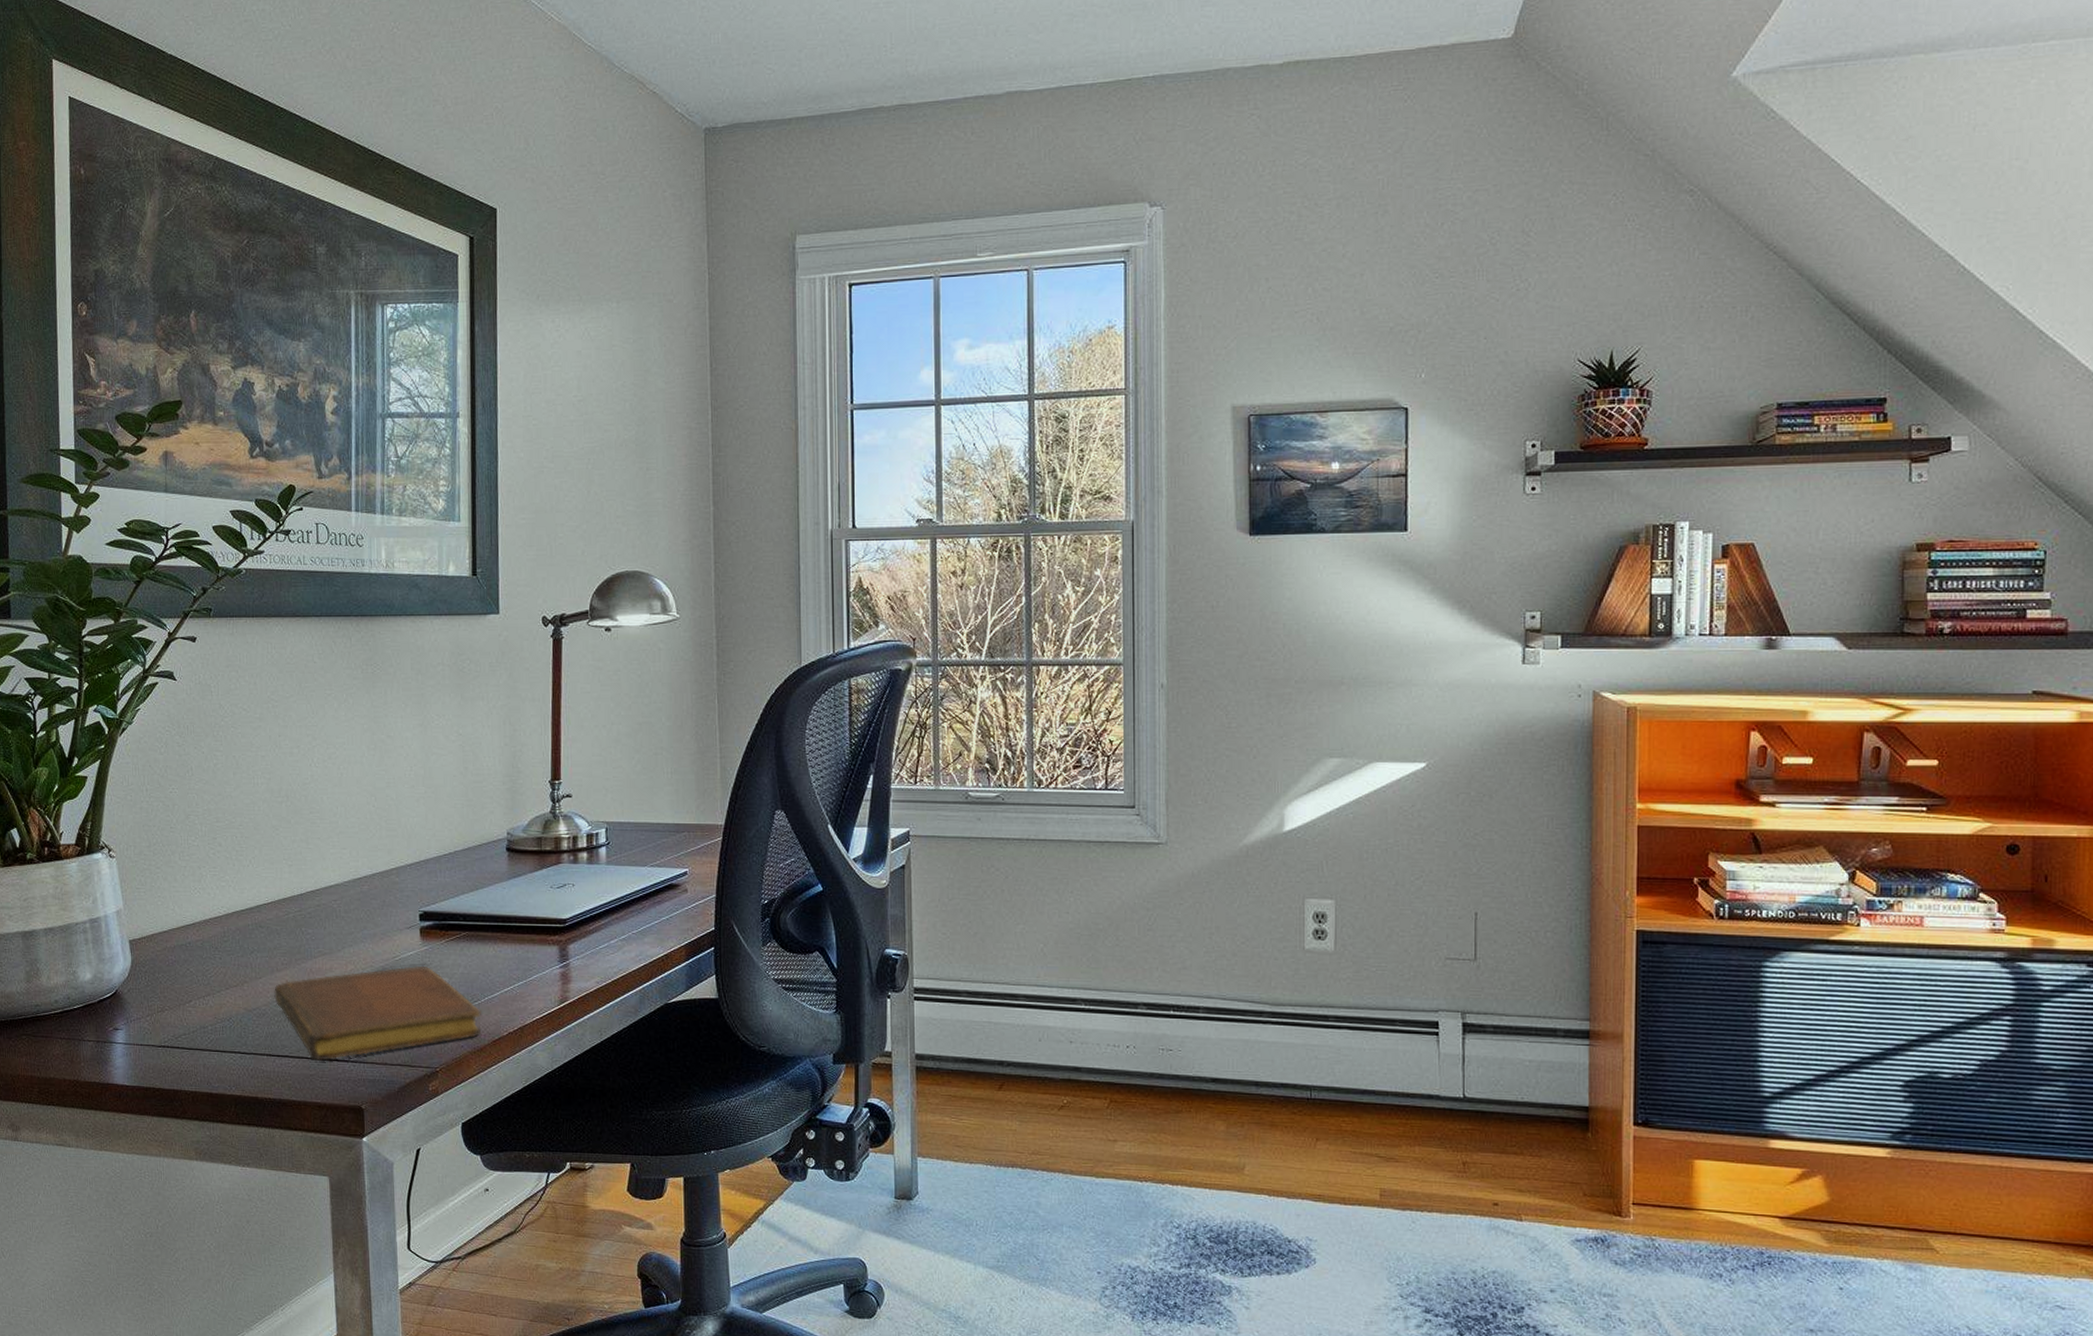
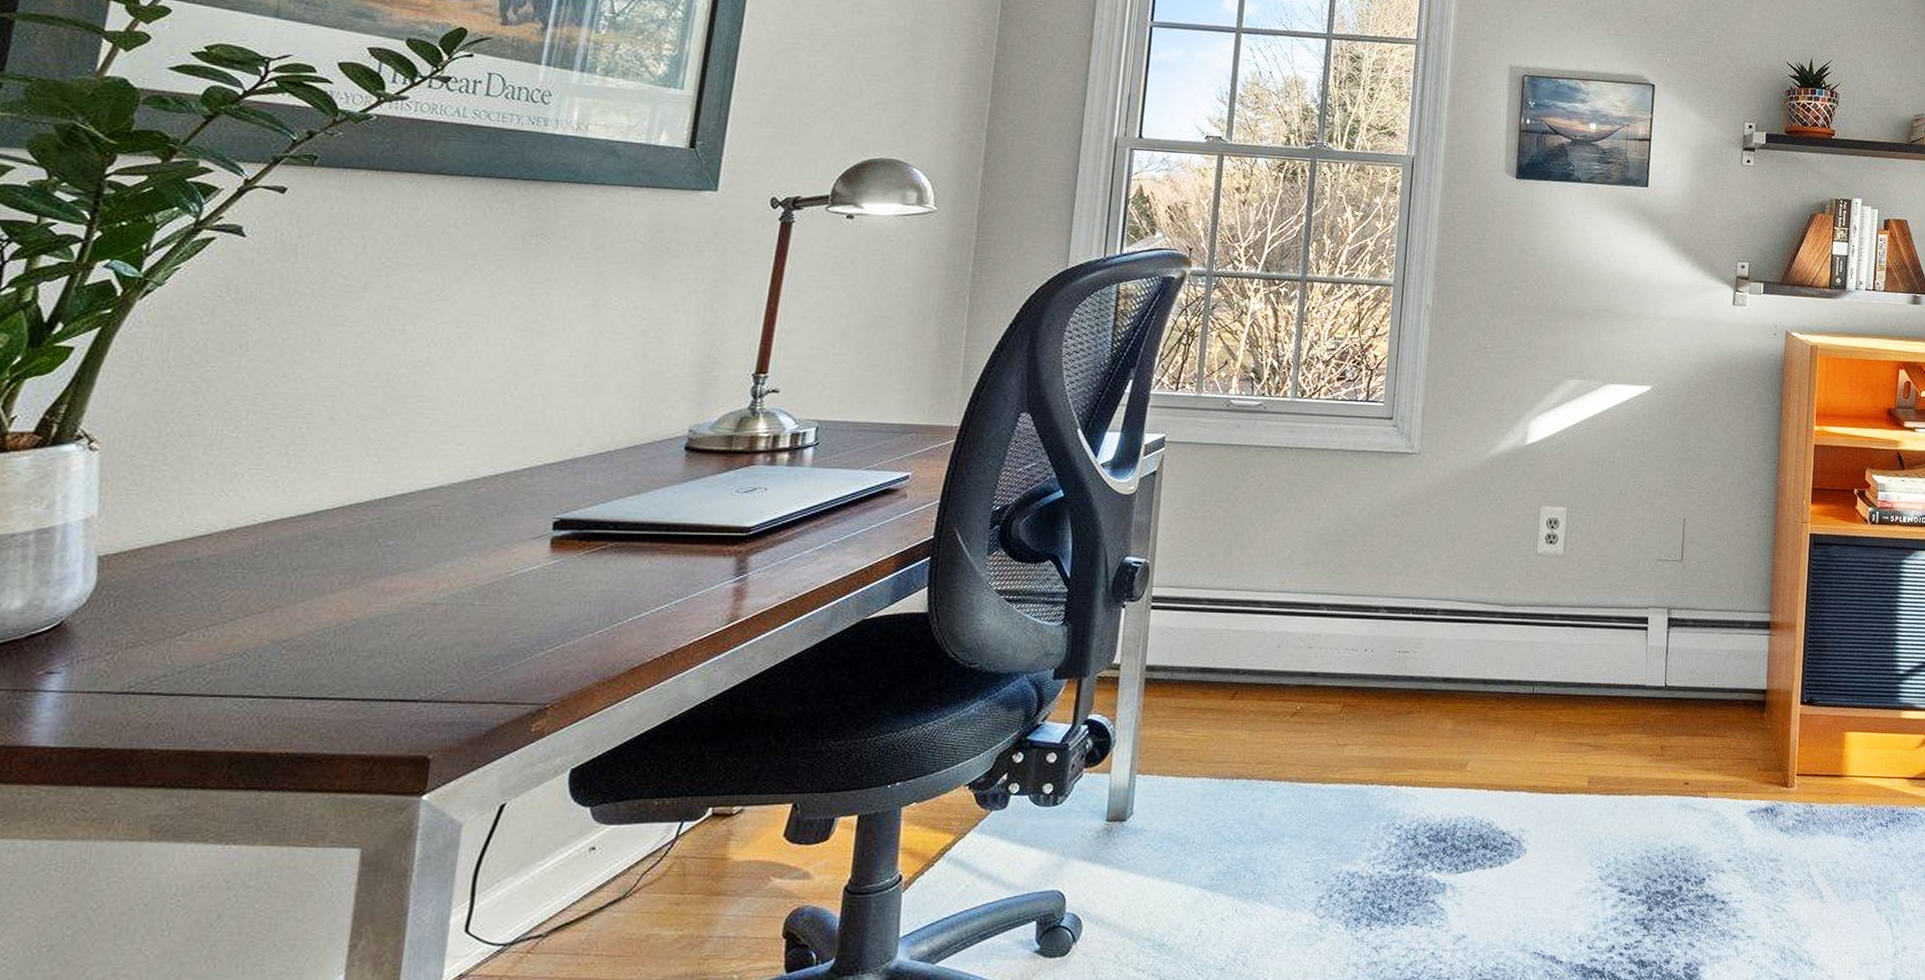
notebook: present [274,966,481,1061] -> none [319,583,621,702]

